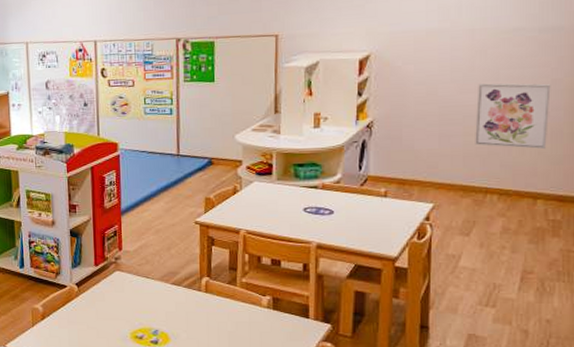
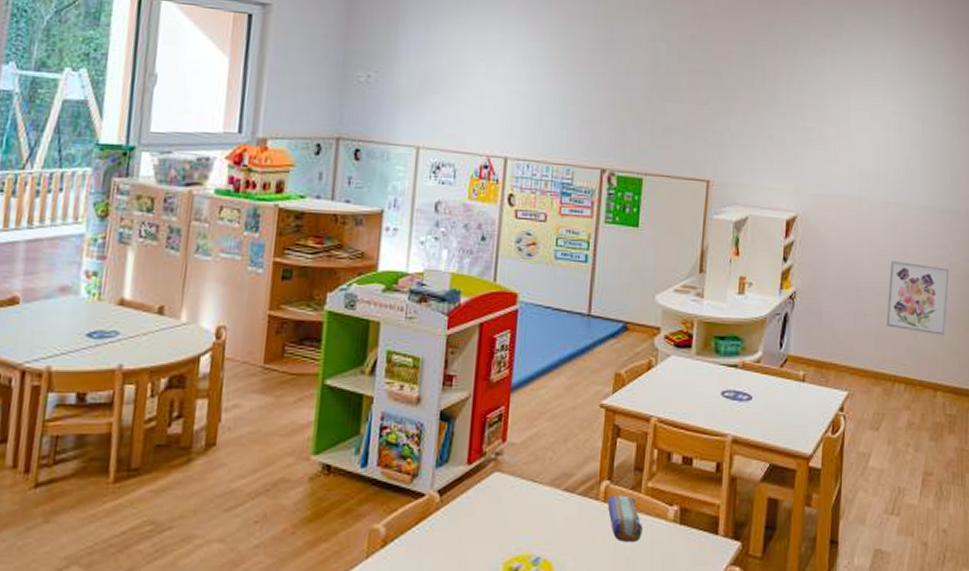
pencil case: none [208,288,241,321] -> present [607,495,643,542]

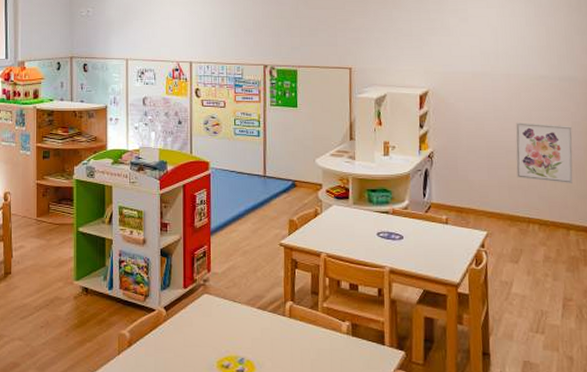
pencil case: present [607,495,643,542] -> none [292,313,322,348]

